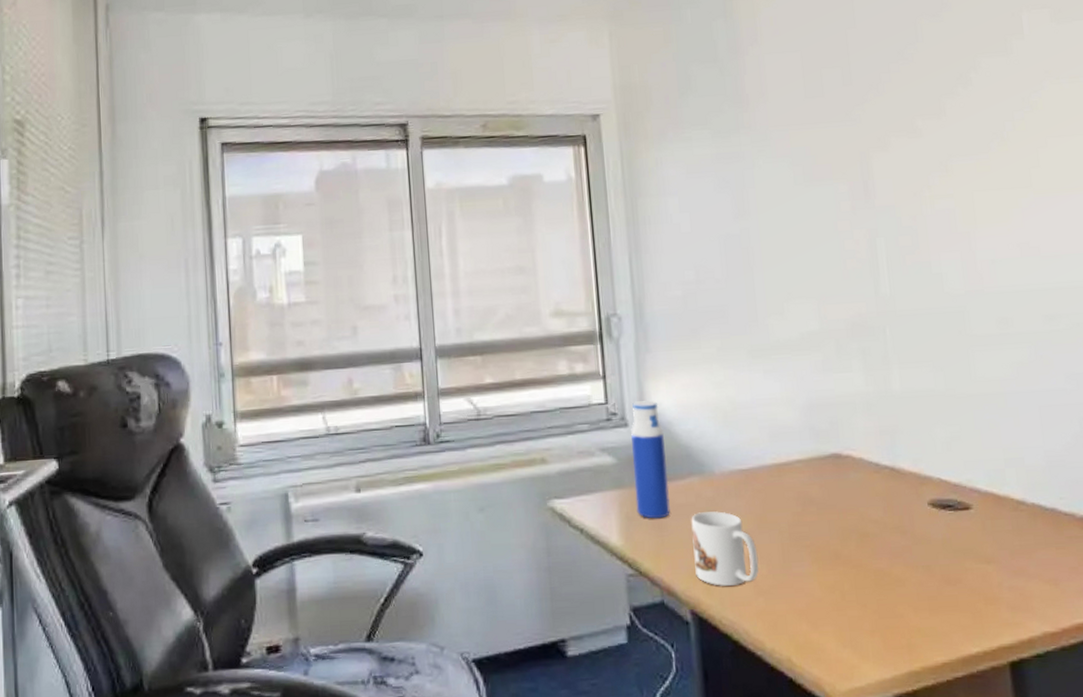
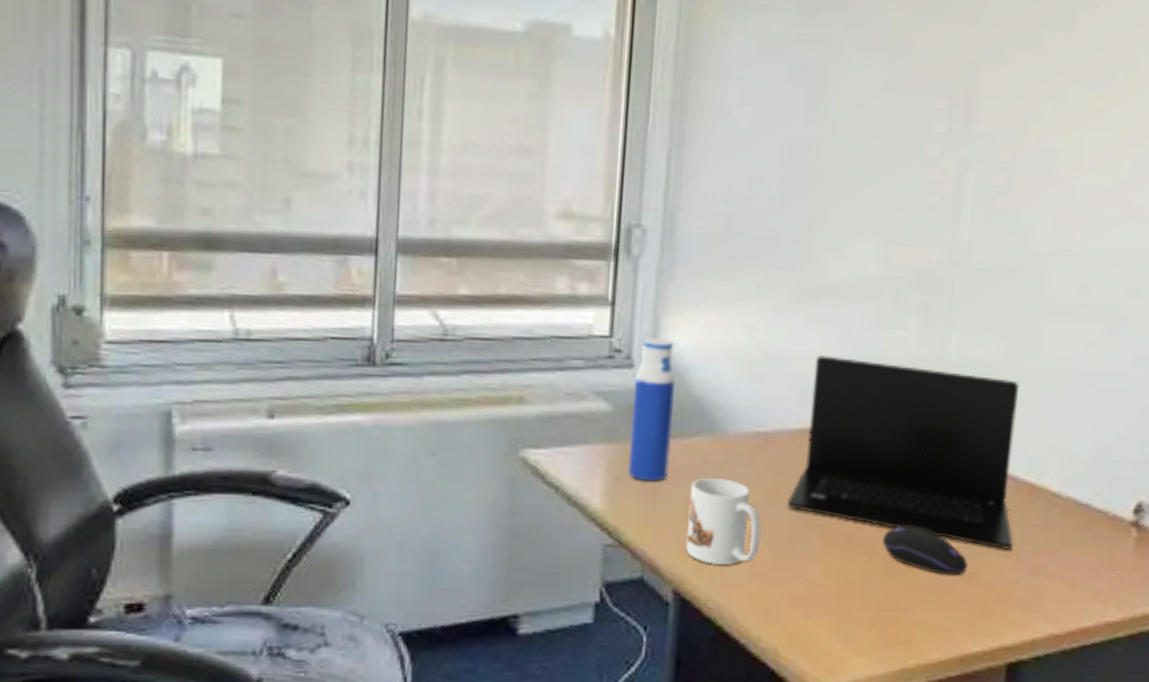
laptop: none [775,400,990,556] -> present [787,355,1020,549]
computer mouse: none [866,541,952,583] -> present [882,527,968,575]

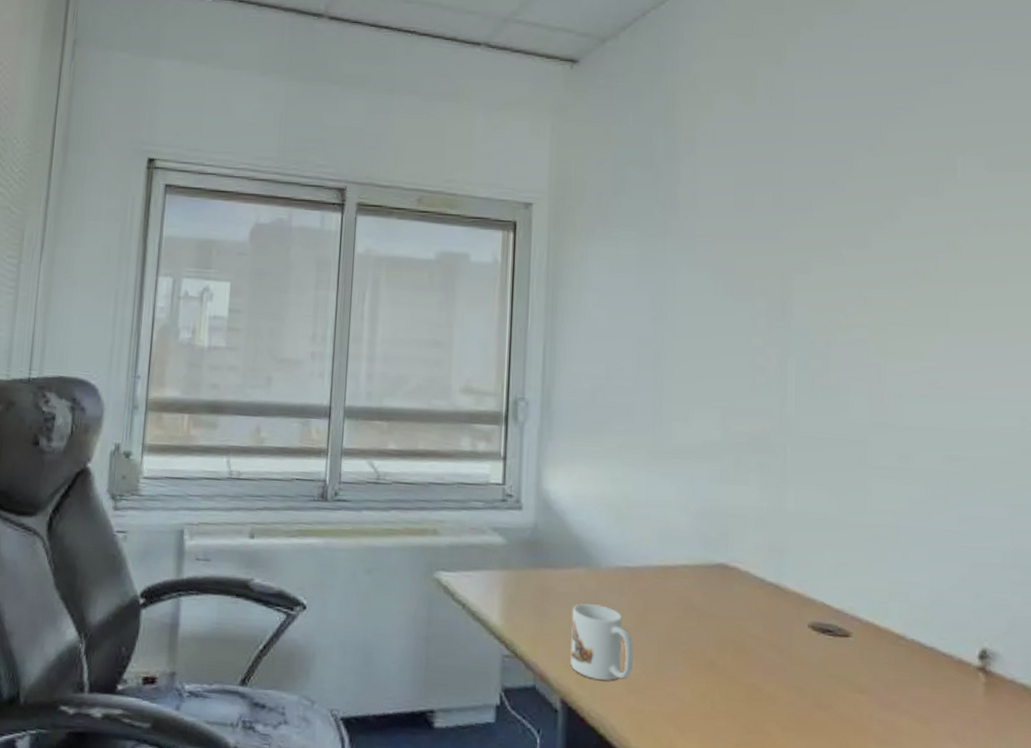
water bottle: present [628,338,677,482] -> none [520,486,557,604]
laptop: present [787,355,1020,549] -> none [654,505,864,685]
computer mouse: present [882,527,968,575] -> none [741,657,823,706]

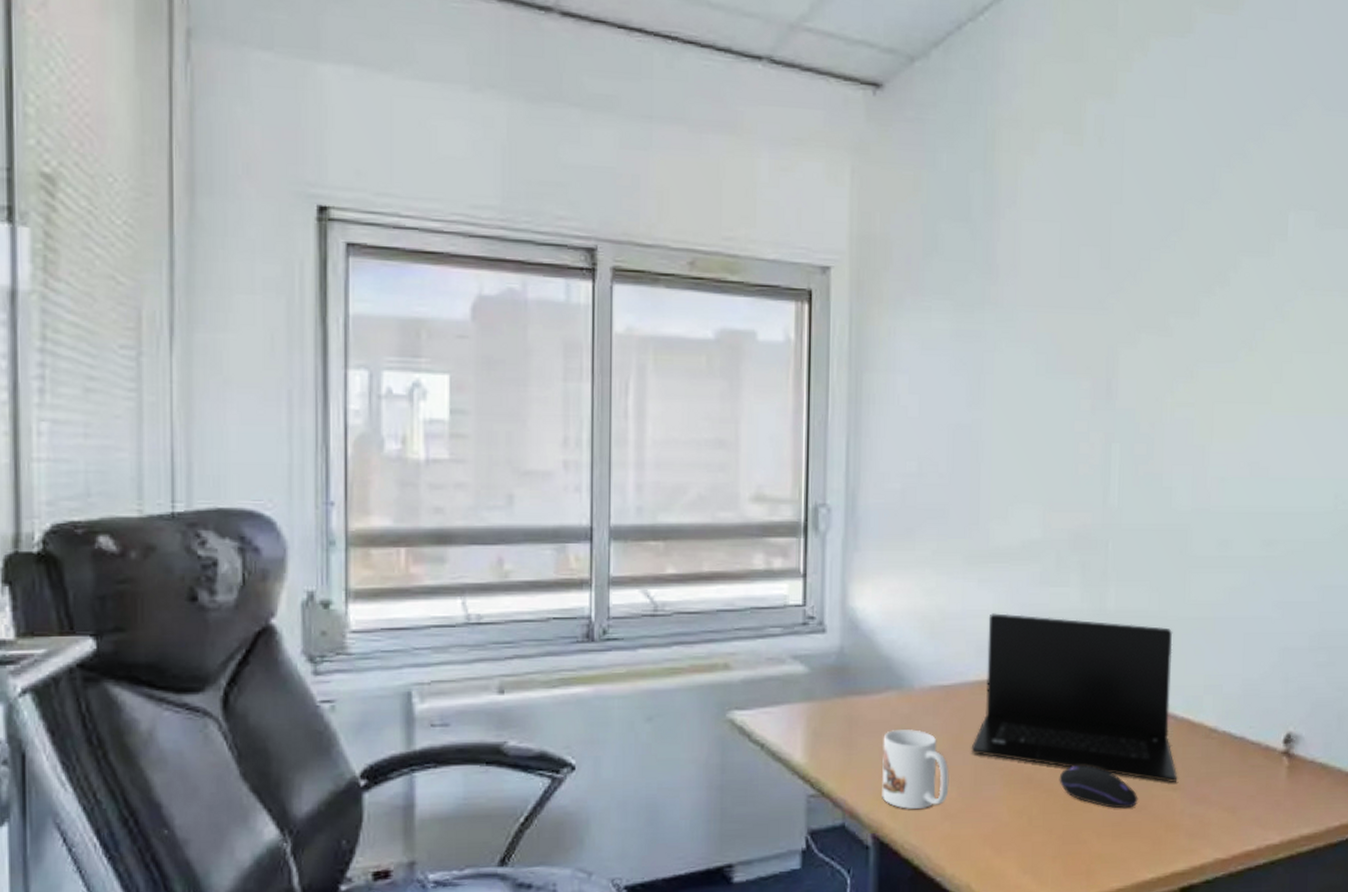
laptop: none [654,505,864,685] -> present [971,613,1178,782]
computer mouse: none [741,657,823,706] -> present [1059,766,1138,809]

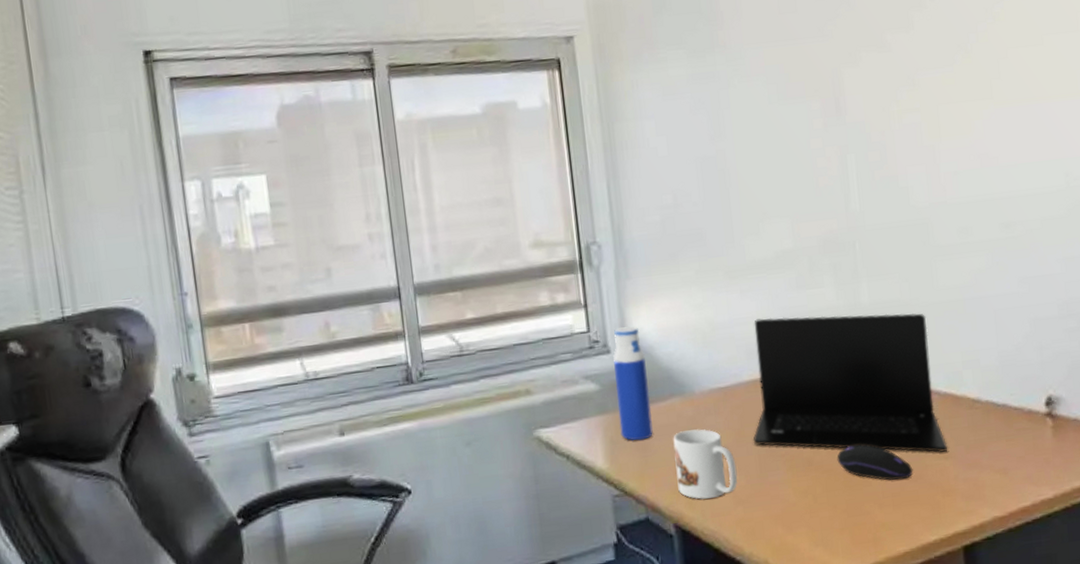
water bottle: none [825,605,865,736] -> present [613,326,653,441]

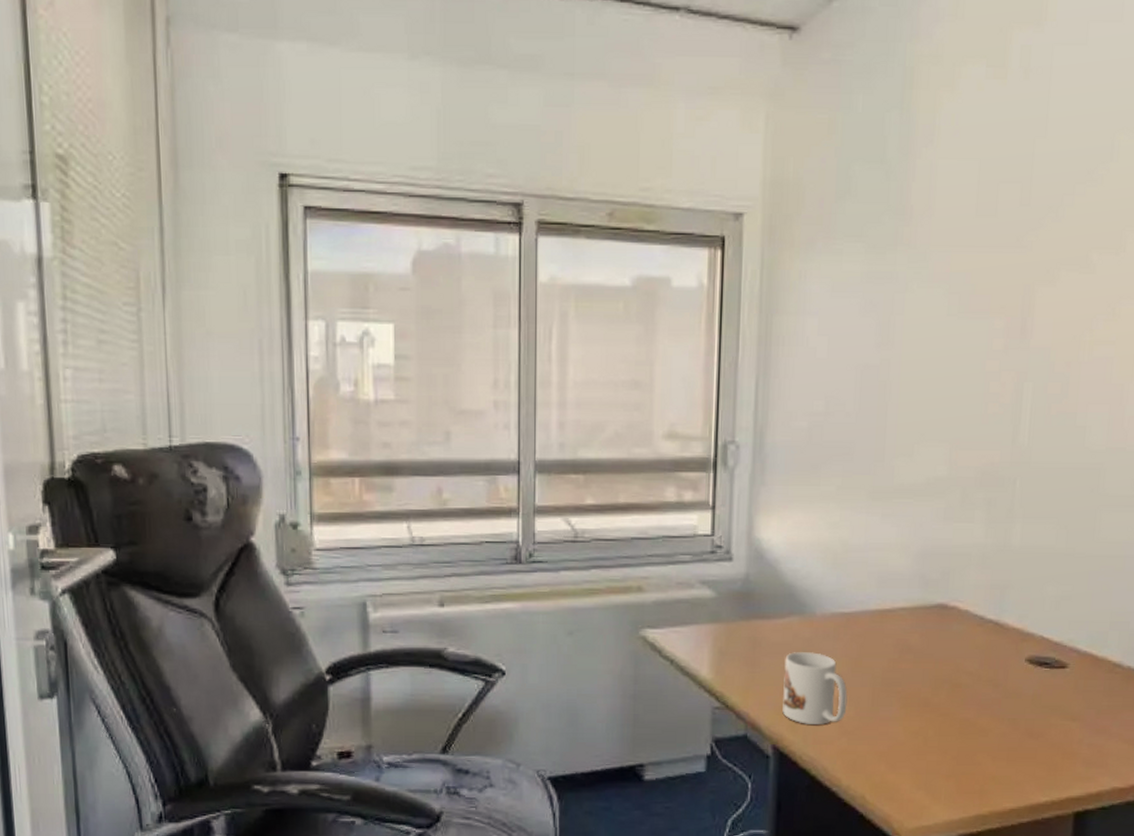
water bottle: present [613,326,653,441] -> none [731,536,770,655]
laptop: present [753,313,948,452] -> none [869,547,1080,713]
computer mouse: present [837,445,913,481] -> none [955,693,1036,735]

